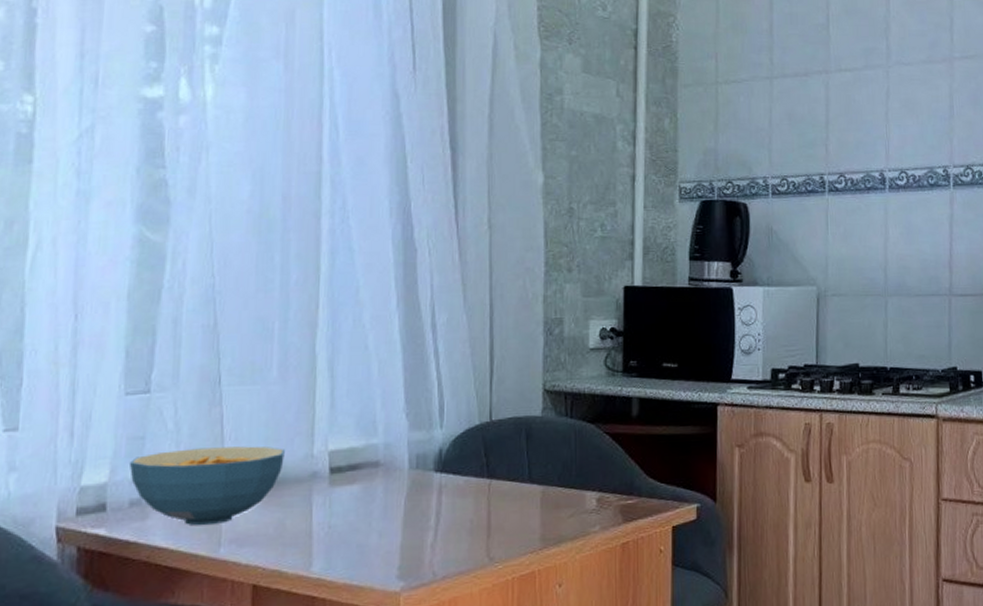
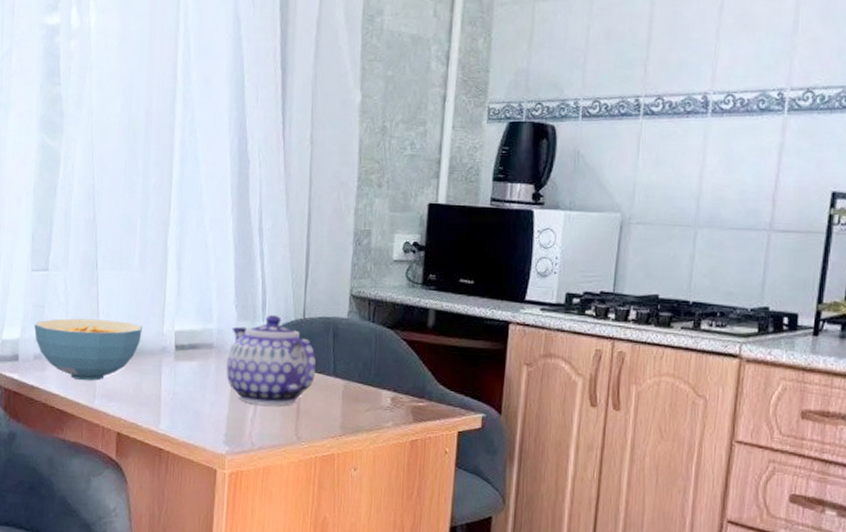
teapot: none [397,420,508,527] -> present [226,314,316,406]

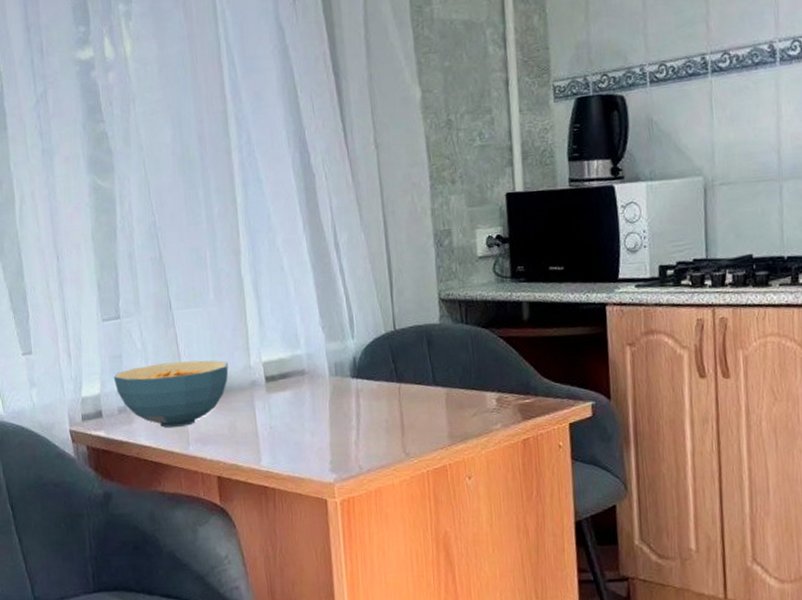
teapot: present [226,314,316,406] -> none [320,330,415,427]

